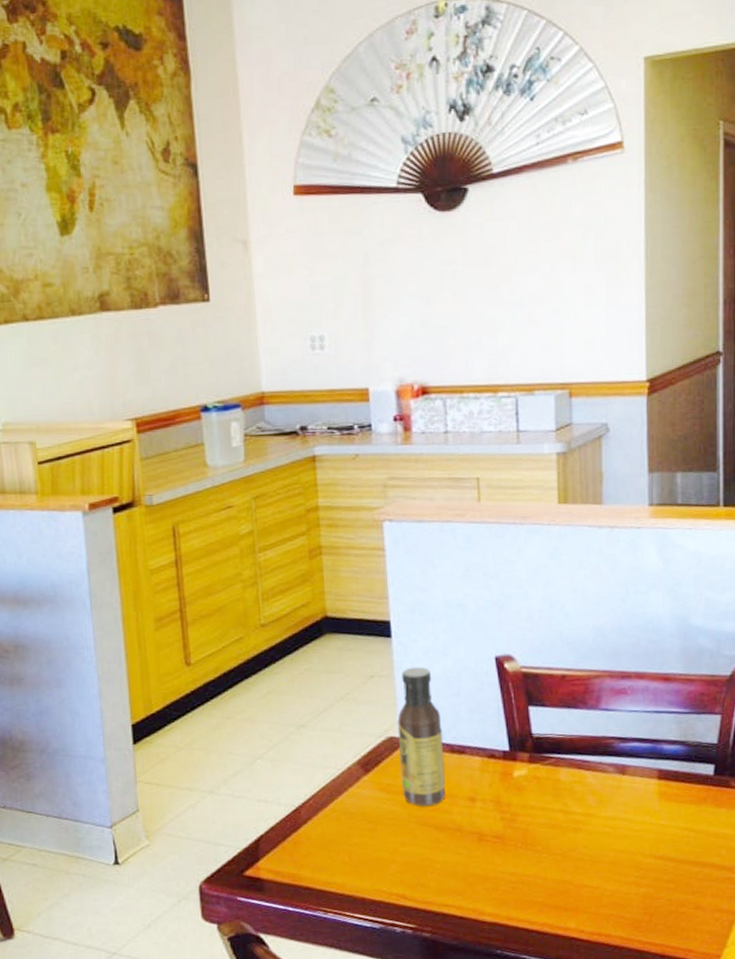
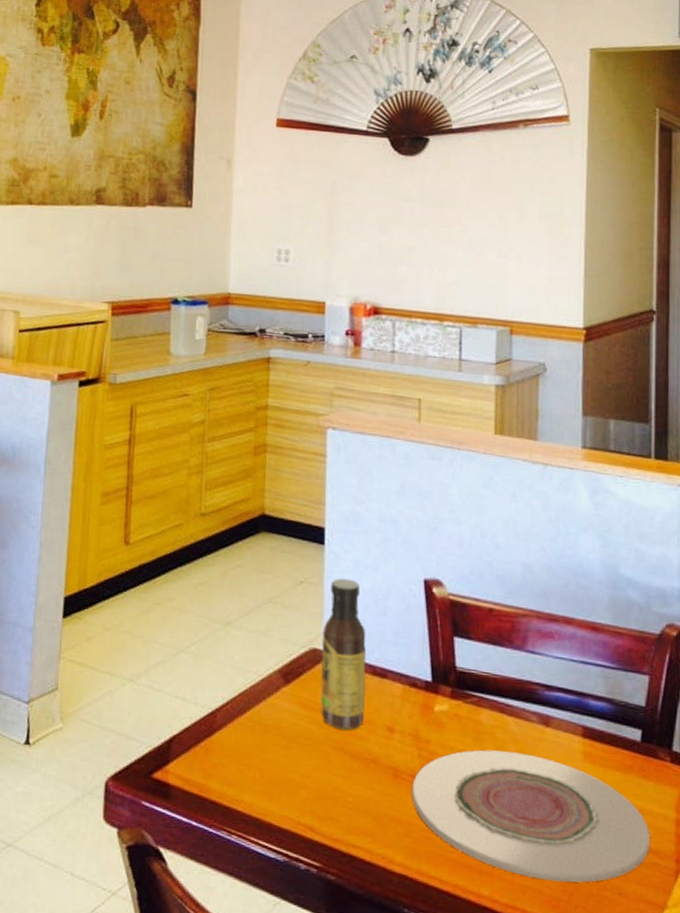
plate: none [497,801,724,907] -> present [412,749,651,883]

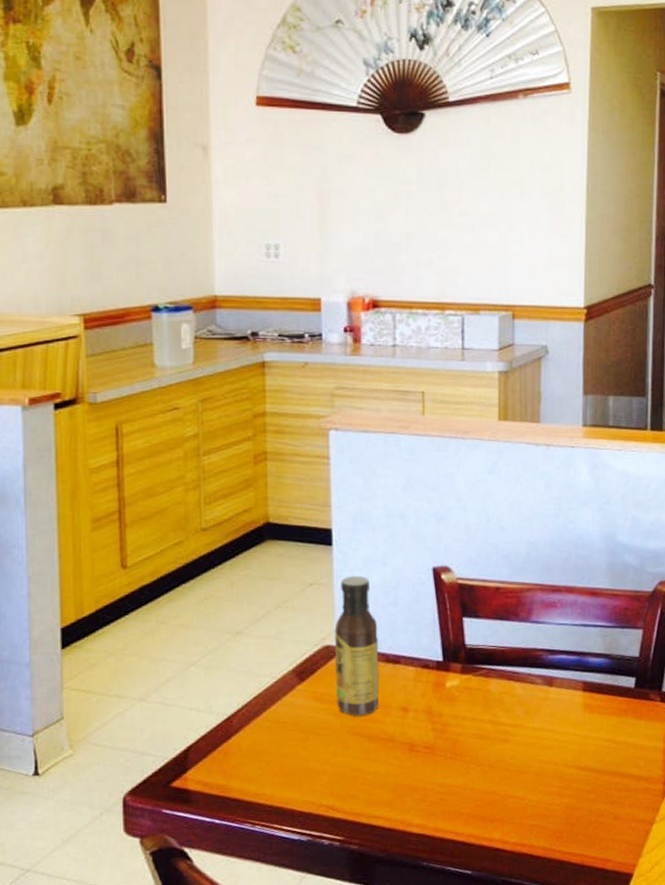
plate: present [412,749,651,883] -> none [427,713,642,818]

